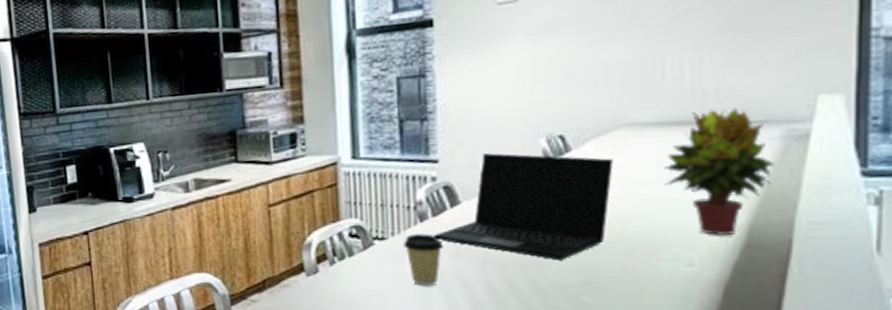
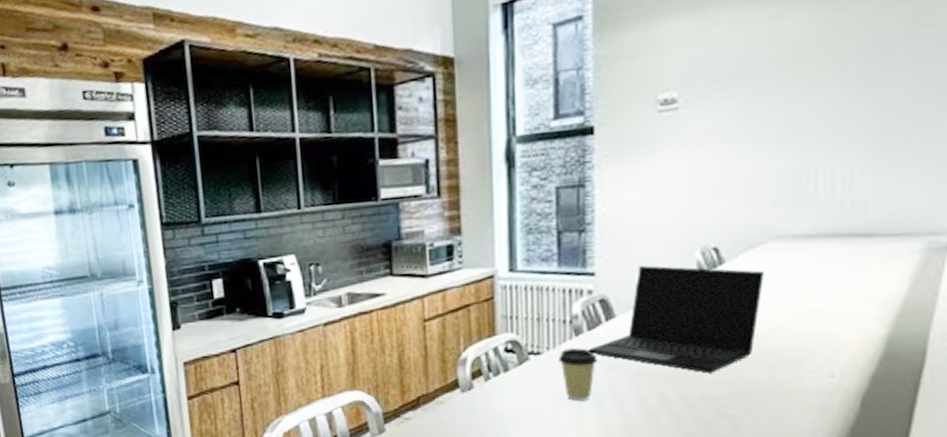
potted plant: present [664,108,775,235] -> none [812,220,915,347]

